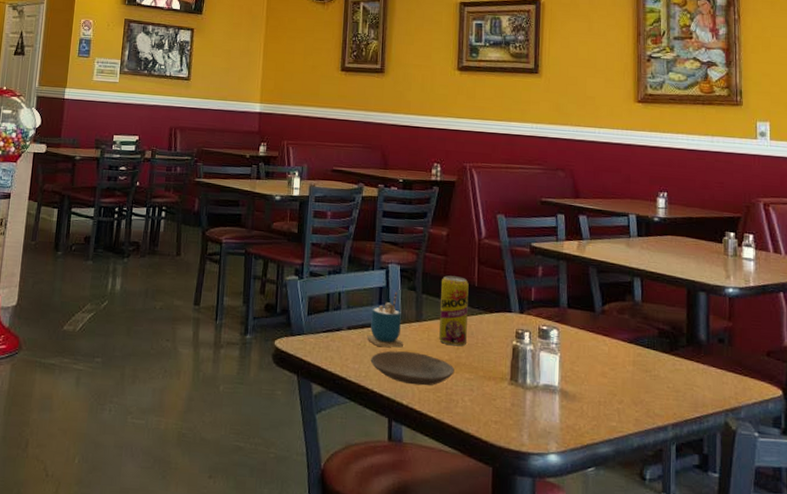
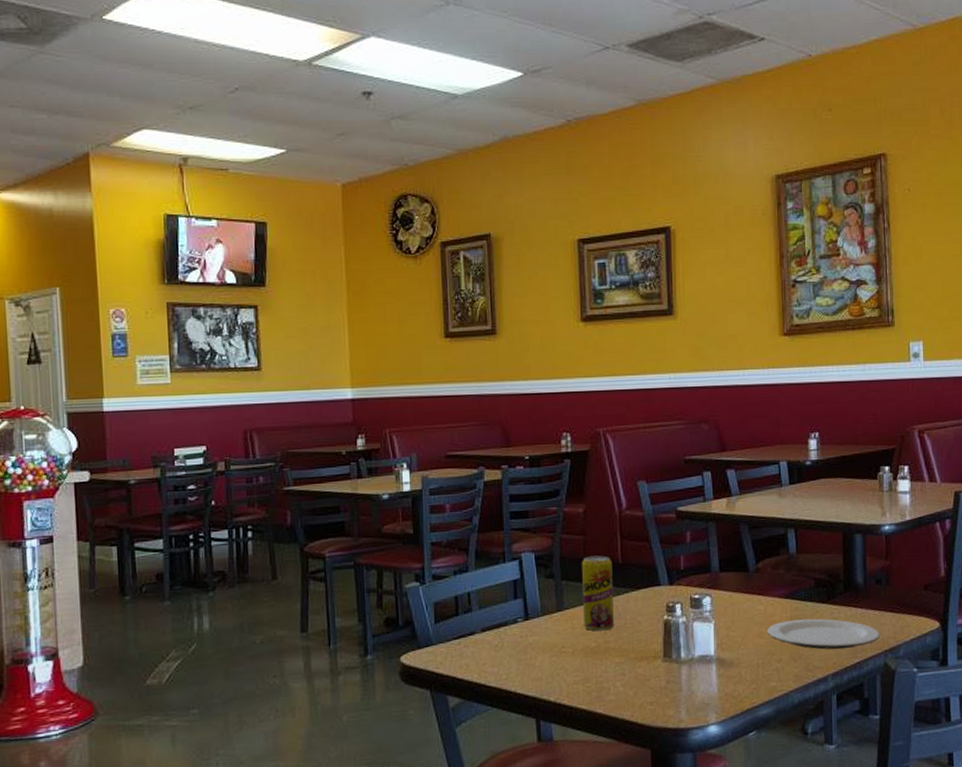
cup: present [367,292,403,347] -> none [504,583,545,644]
plate: present [370,351,455,386] -> none [510,644,603,680]
plate: none [610,364,721,402] -> present [767,618,880,650]

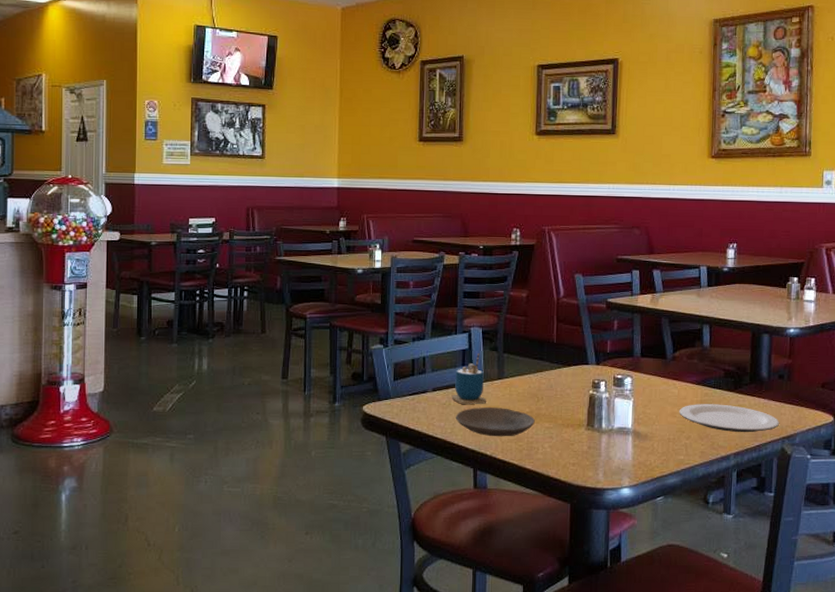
cup: none [504,583,545,644] -> present [451,353,486,404]
plate: none [510,644,603,680] -> present [455,407,535,437]
beverage can: present [581,555,614,631] -> none [520,335,548,399]

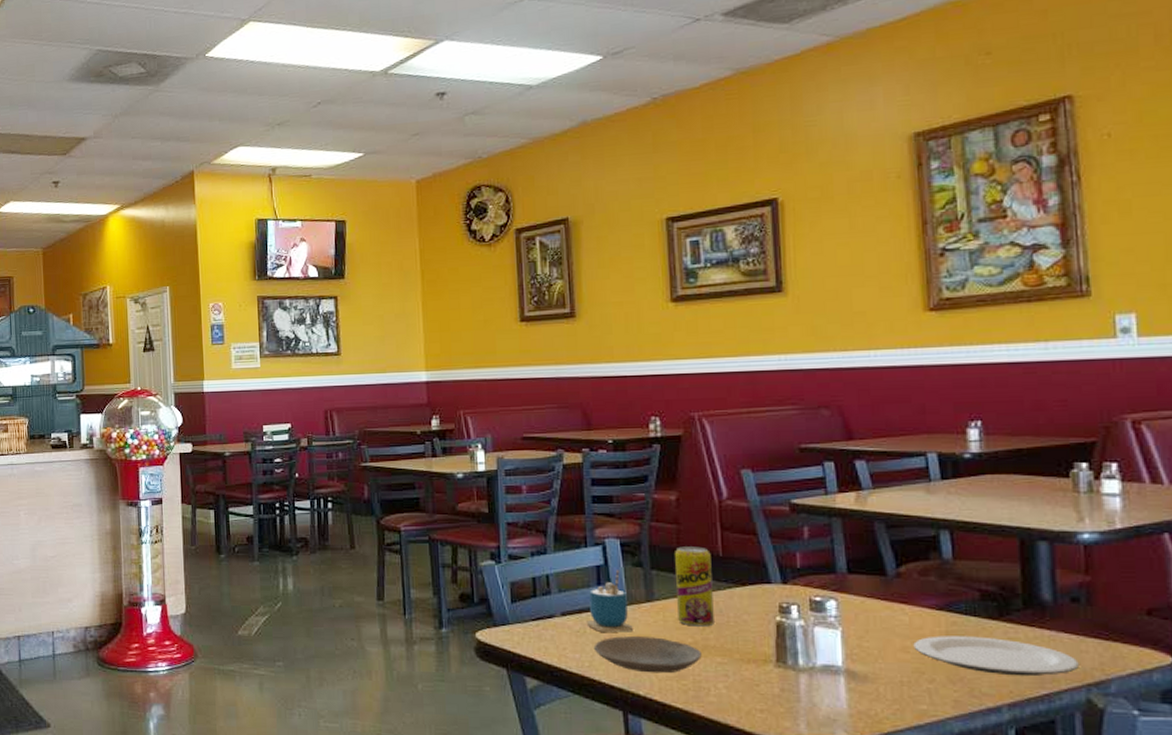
beverage can: none [520,335,548,399] -> present [674,546,714,627]

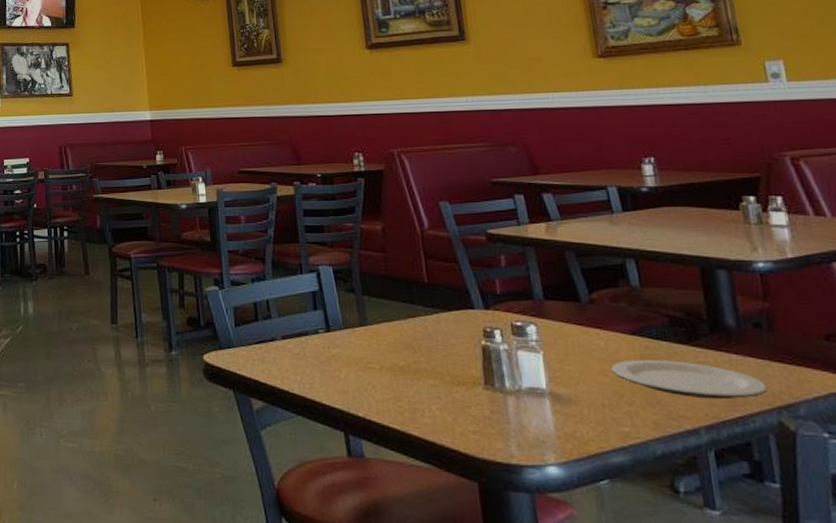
cup: present [586,570,633,632] -> none [305,296,349,355]
plate: present [593,636,702,673] -> none [313,359,415,395]
beverage can: present [674,546,714,627] -> none [382,273,424,350]

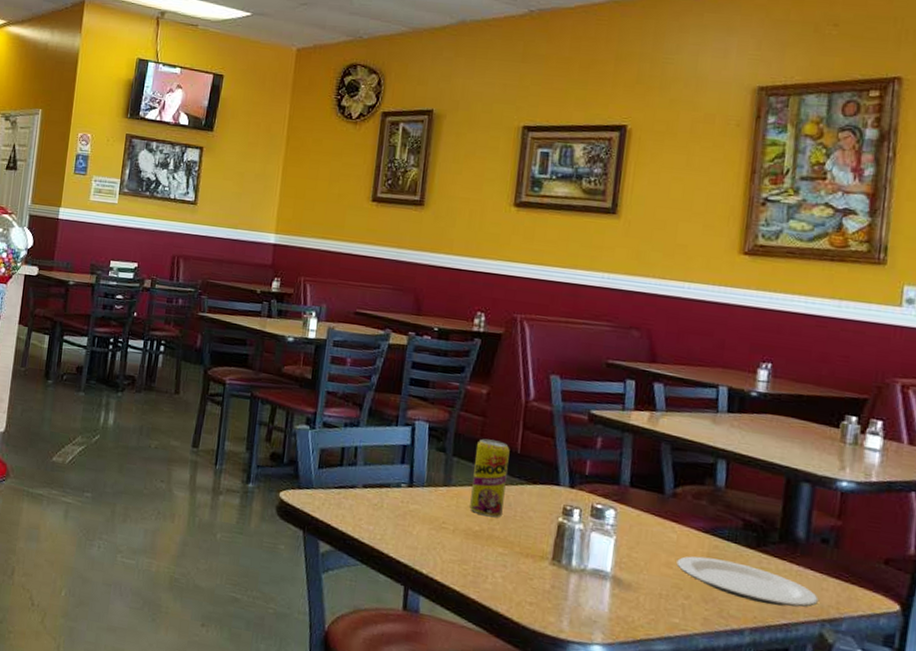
beverage can: none [382,273,424,350] -> present [469,438,510,518]

